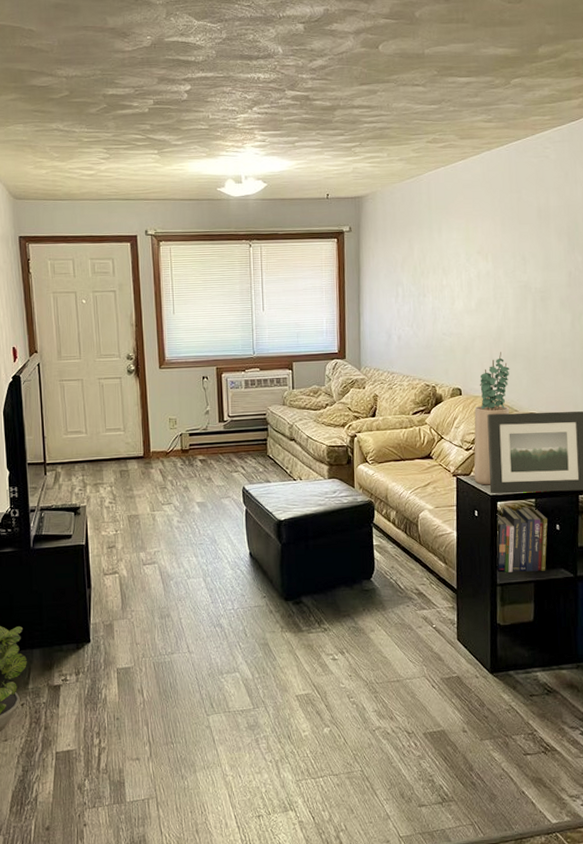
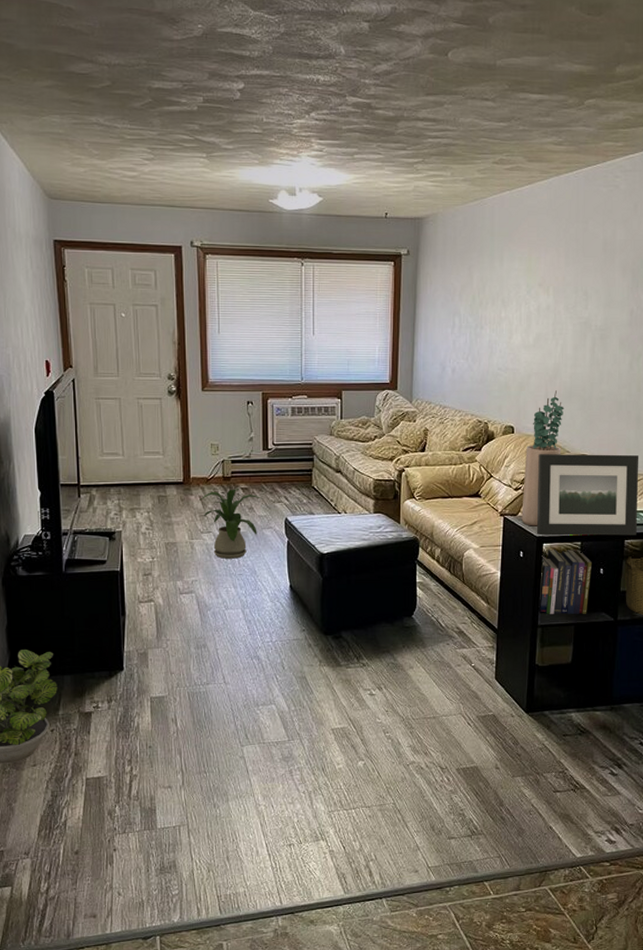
house plant: none [158,460,221,529] -> present [198,489,263,559]

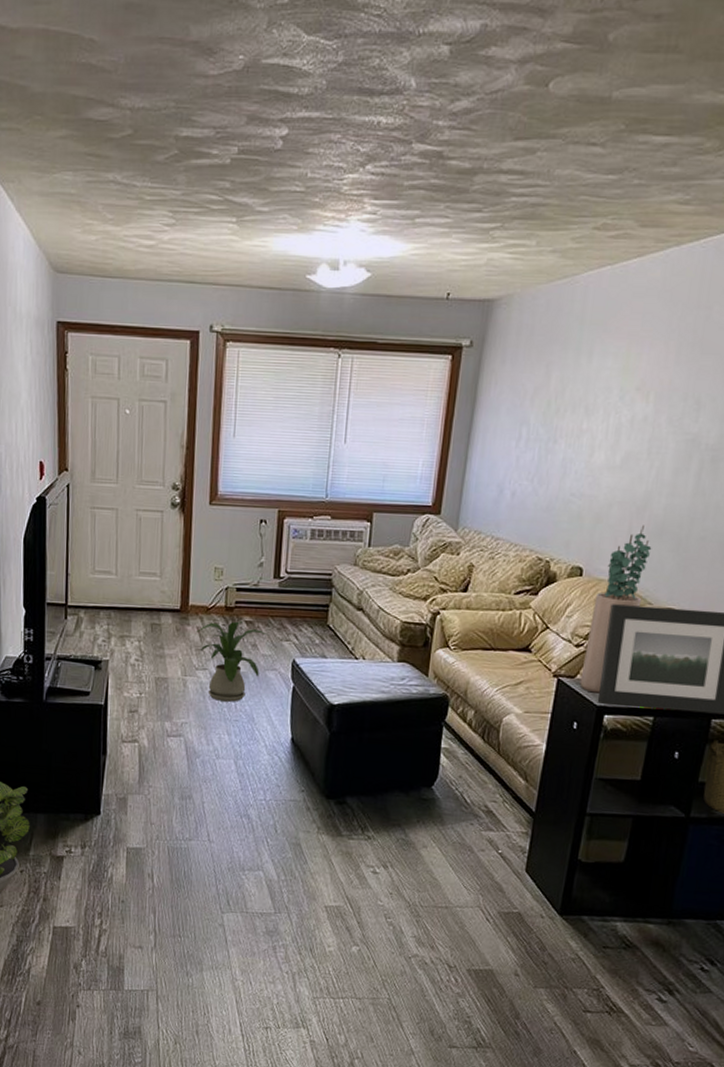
books: present [536,548,592,614] -> none [586,721,665,805]

